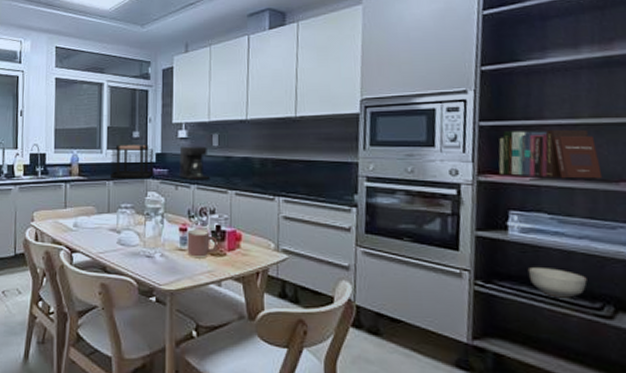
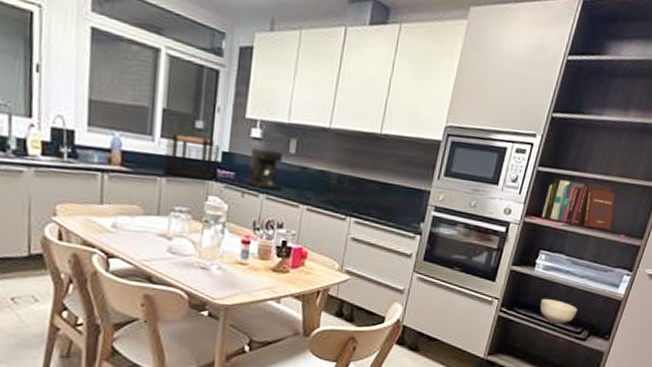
mug: present [187,229,218,259] -> none [248,242,282,274]

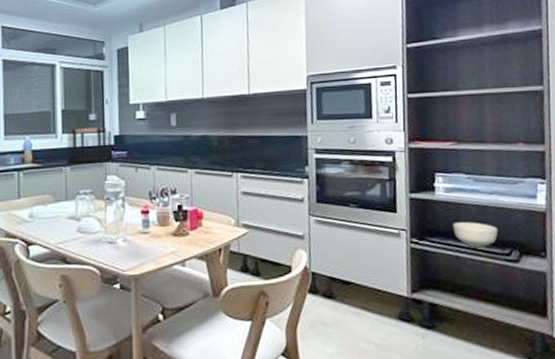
coffee maker: present [246,147,283,191] -> none [137,126,170,162]
books: present [541,178,615,230] -> none [424,98,505,143]

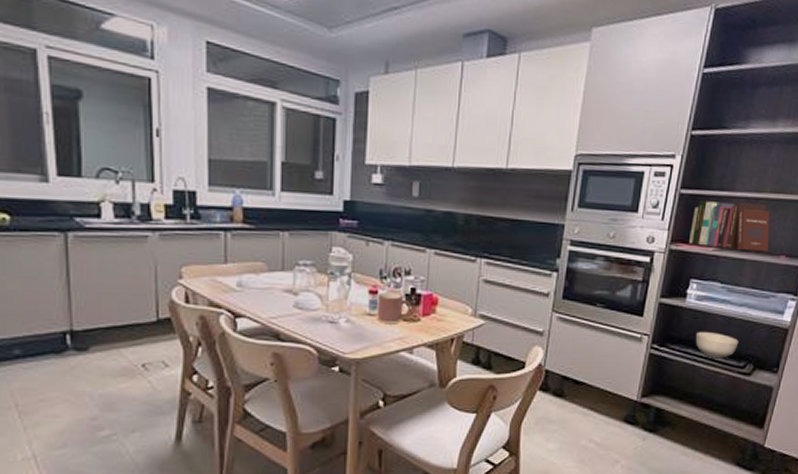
dish rack: present [66,127,113,164] -> none [285,187,342,232]
mug: none [149,210,180,241] -> present [377,292,412,325]
books: none [424,98,505,143] -> present [688,201,770,252]

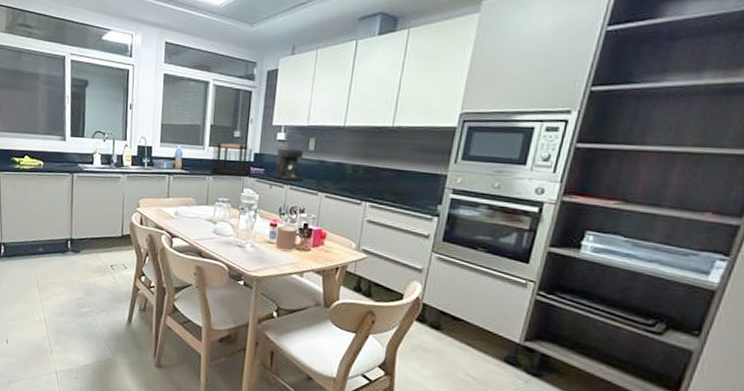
dish rack: none [285,187,342,232] -> present [210,143,253,177]
coffee maker: none [370,193,408,237] -> present [273,148,304,182]
books: present [688,201,770,252] -> none [584,154,692,208]
bowl: present [695,331,739,359] -> none [590,283,647,314]

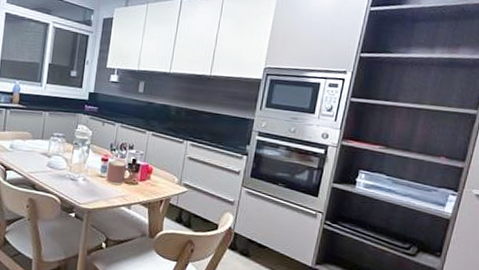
dish rack: present [210,143,253,177] -> none [47,81,88,114]
coffee maker: present [273,148,304,182] -> none [106,88,134,121]

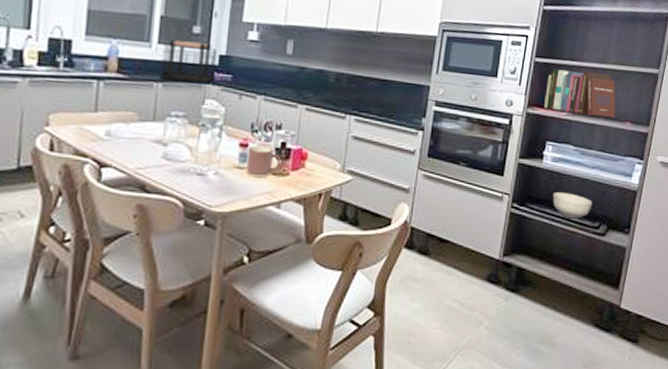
dish rack: none [47,81,88,114] -> present [160,40,218,85]
books: none [357,108,431,153] -> present [543,69,616,118]
bowl: none [363,213,404,239] -> present [552,191,592,219]

